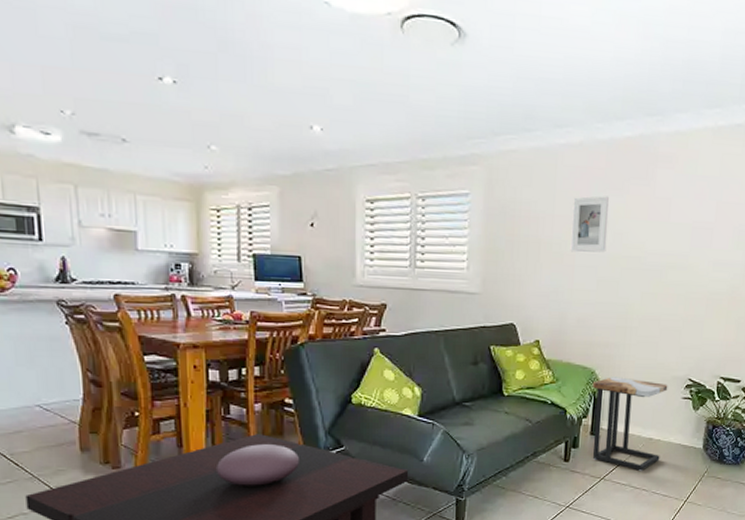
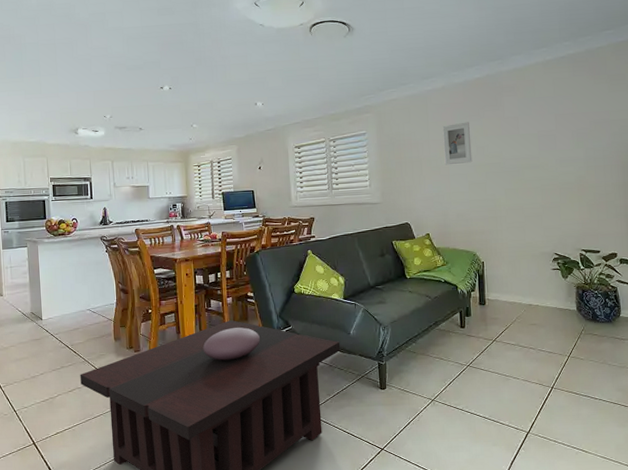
side table: present [592,377,668,471] -> none [475,256,541,332]

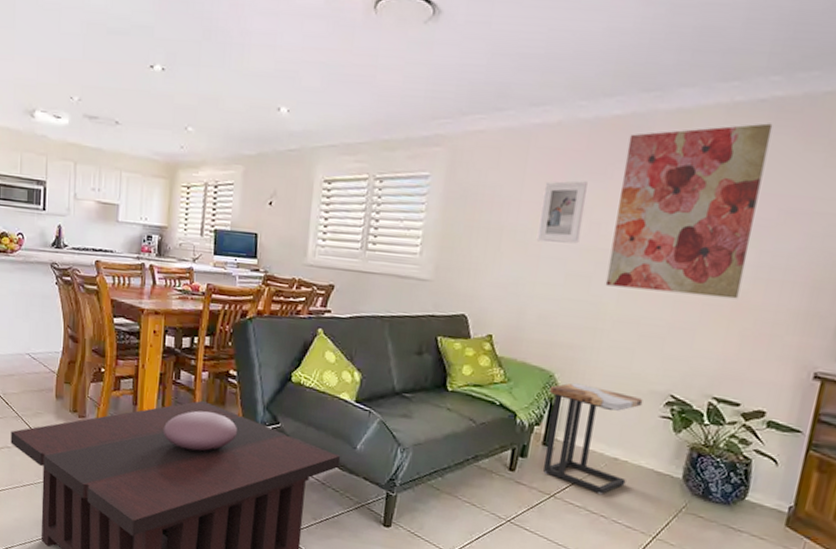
side table: none [475,256,541,332] -> present [543,382,643,494]
wall art: none [489,70,580,187] -> present [605,123,773,299]

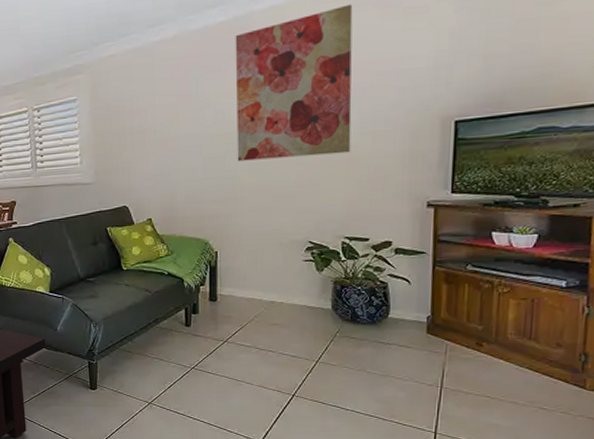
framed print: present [536,180,588,244] -> none [172,80,209,136]
side table: present [543,382,643,494] -> none [206,245,287,333]

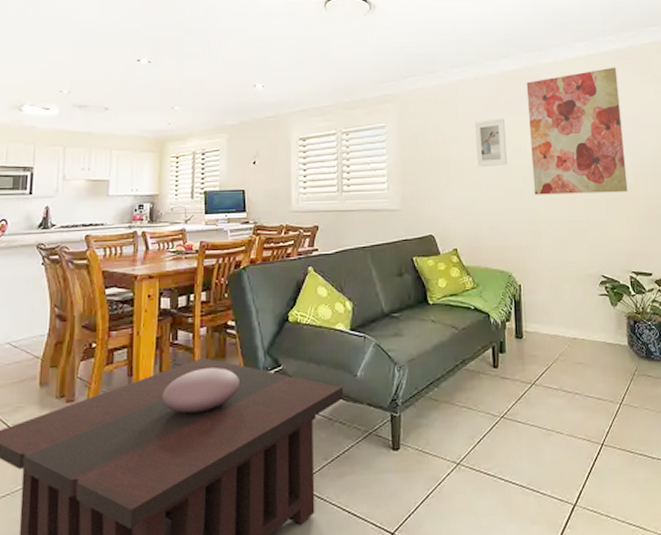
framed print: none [172,80,209,136] -> present [474,118,508,168]

